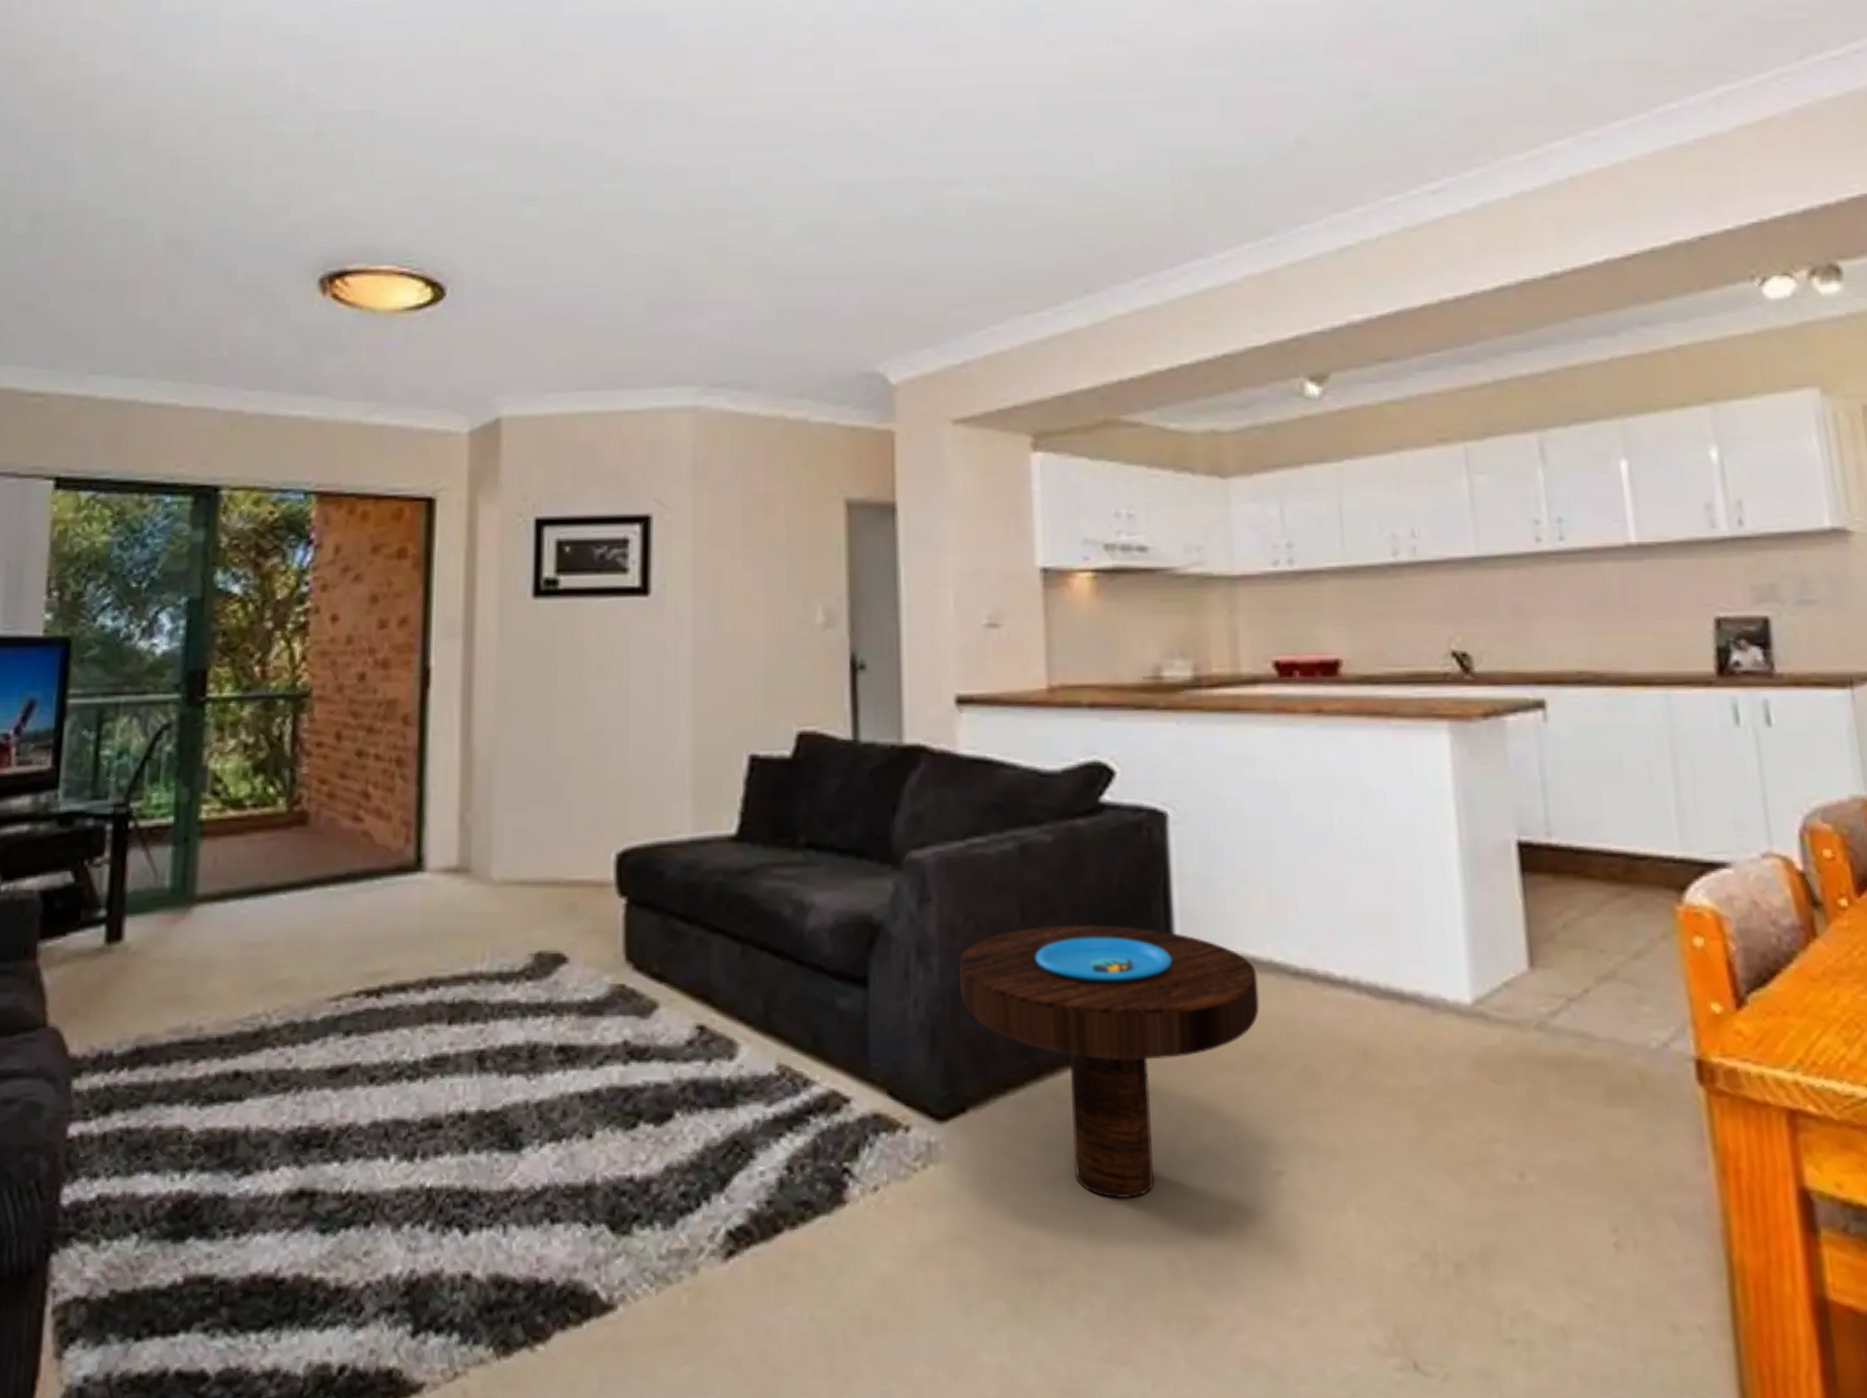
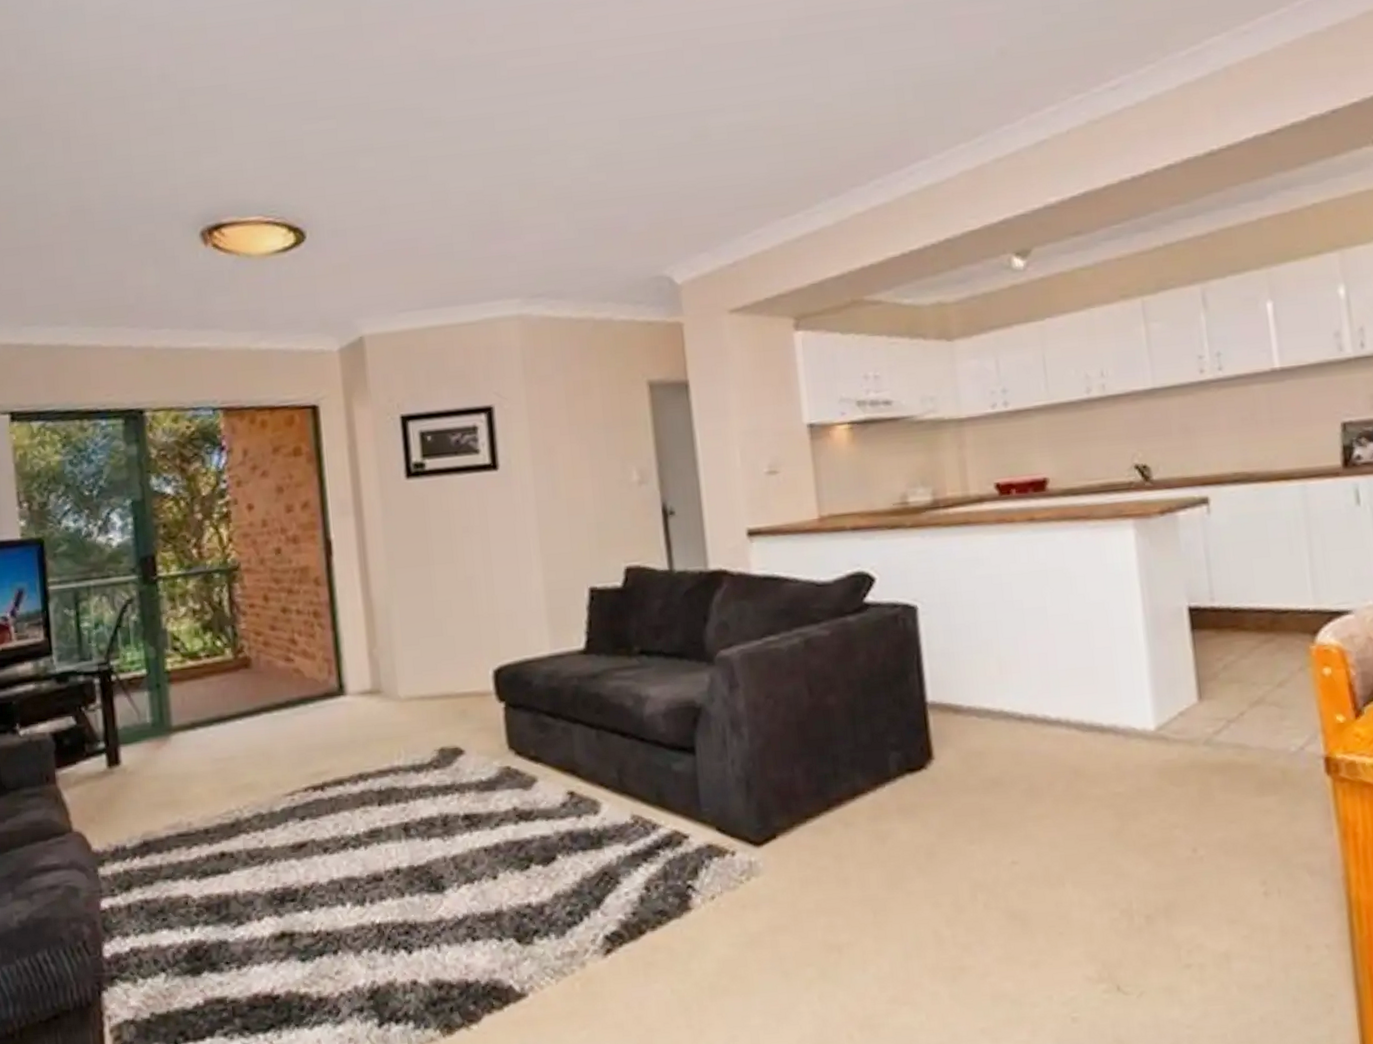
side table: present [959,924,1260,1200] -> none [764,694,994,891]

